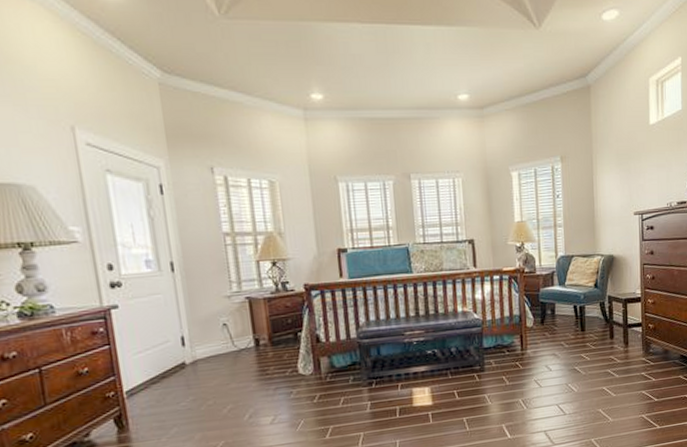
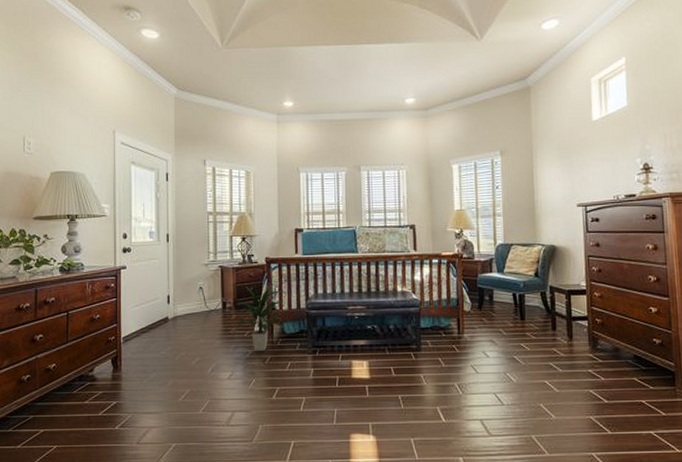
indoor plant: none [275,318,332,390] -> present [236,286,284,351]

